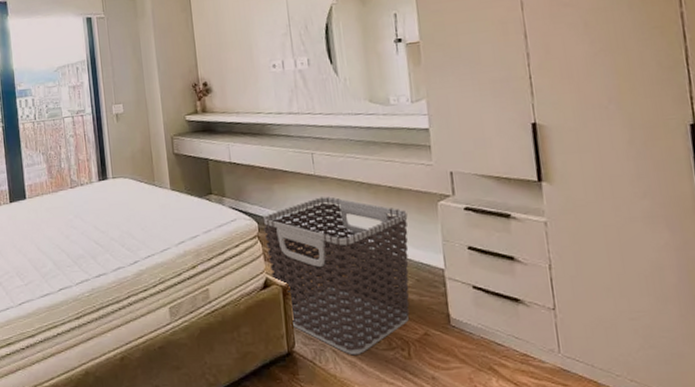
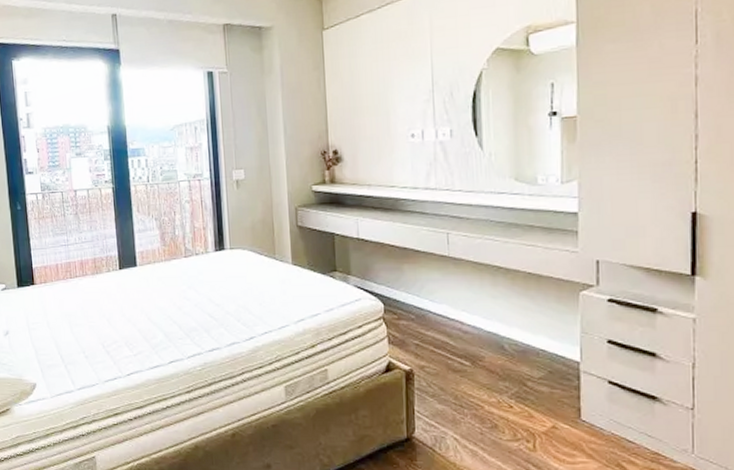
clothes hamper: present [262,196,410,356] -> none [389,280,546,445]

